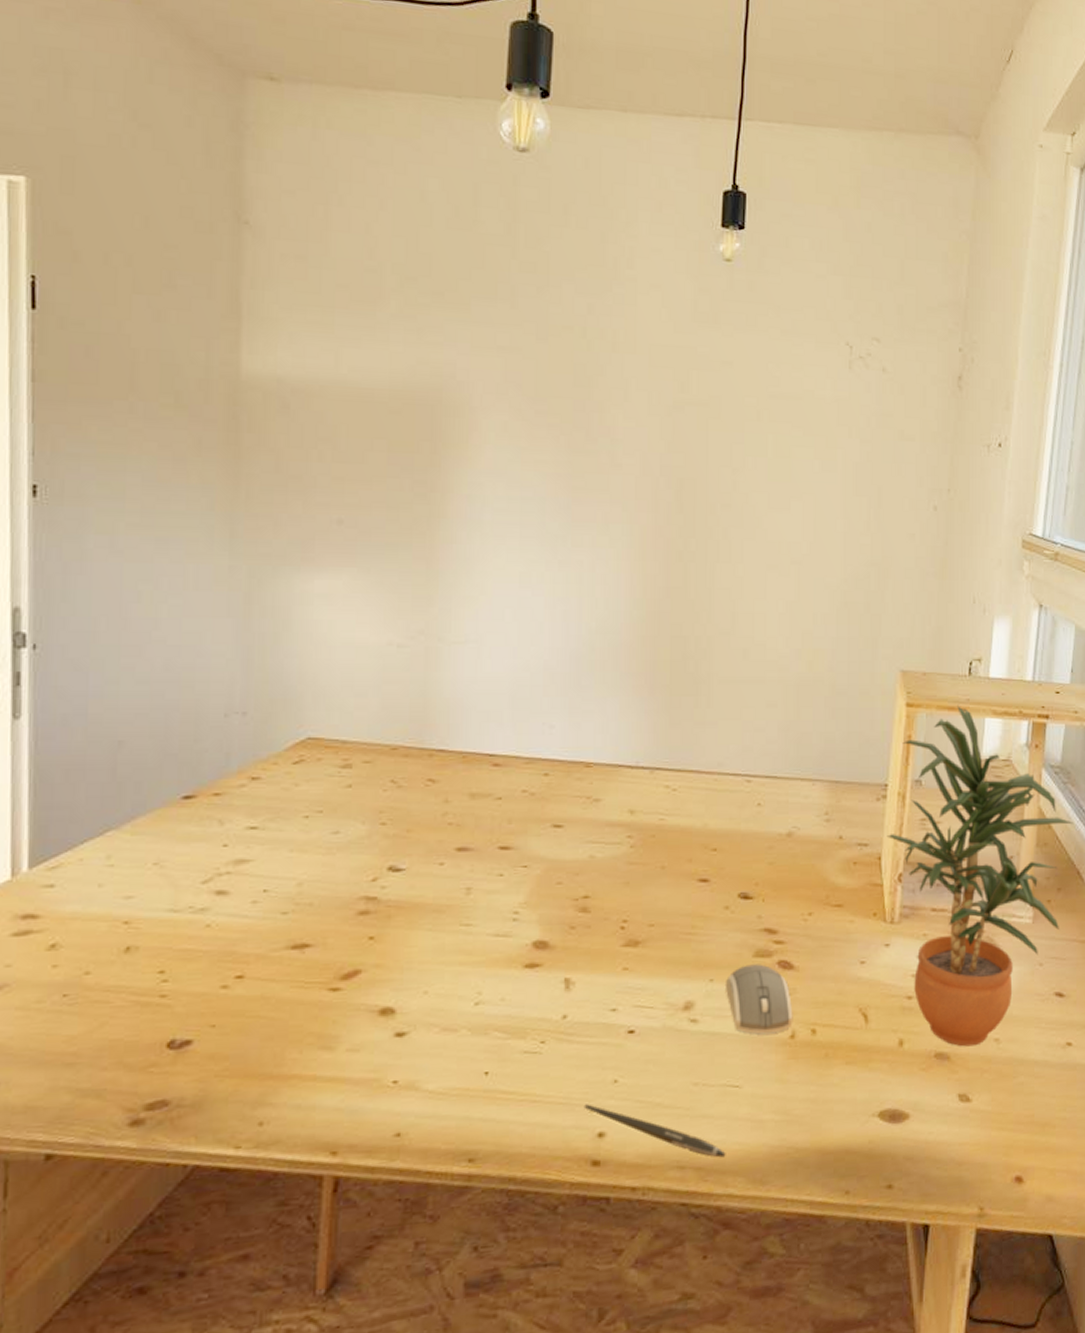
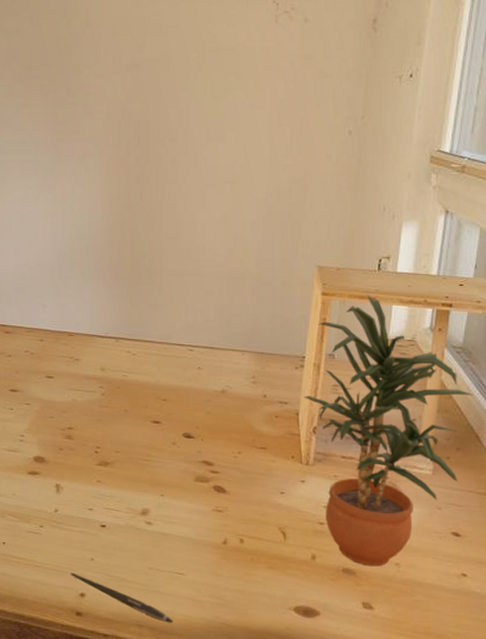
computer mouse: present [724,964,793,1035] -> none [172,486,225,539]

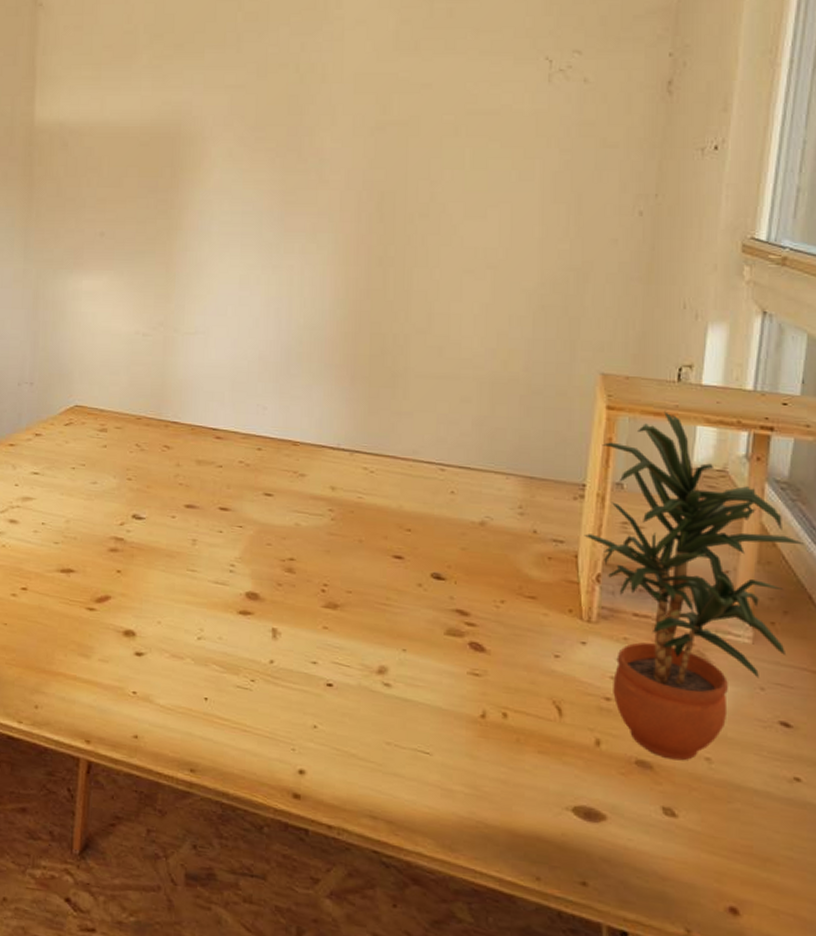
pen: present [70,572,173,623] -> none [287,742,416,817]

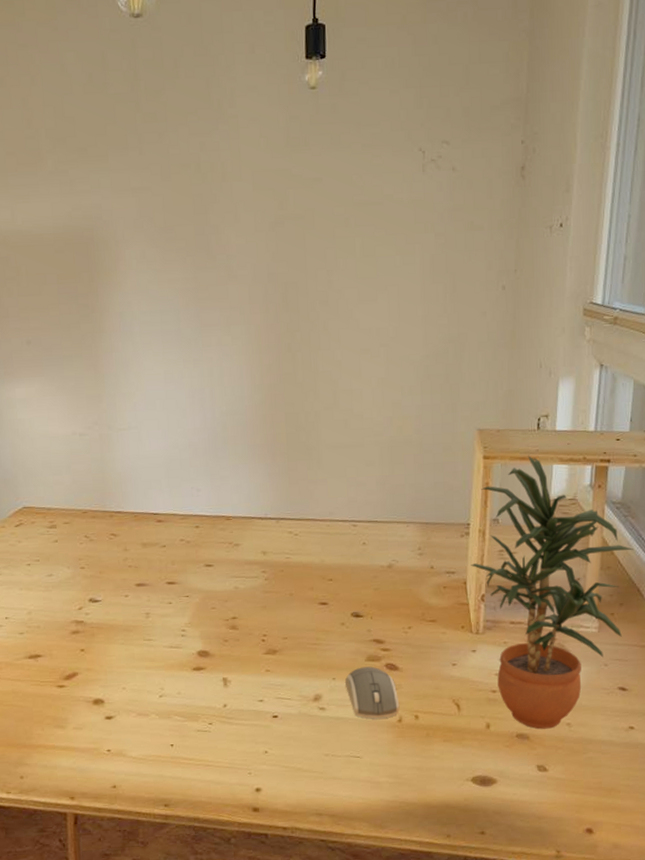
computer mouse: none [417,641,484,710] -> present [344,666,400,719]

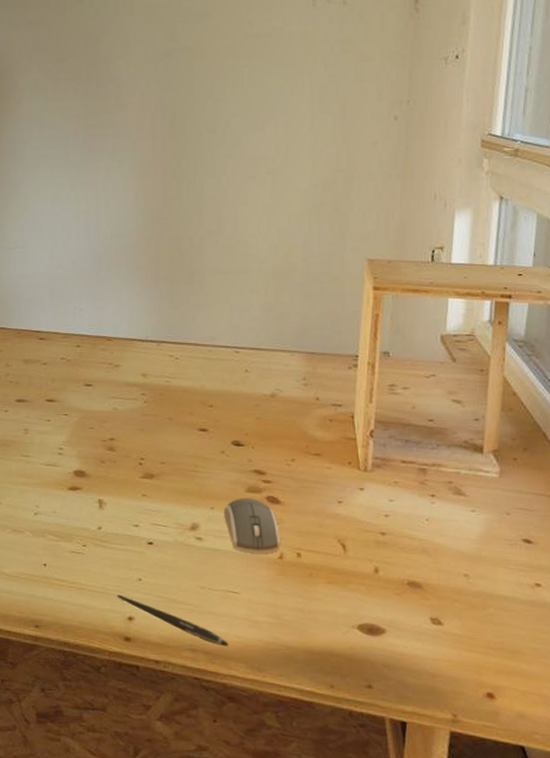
pen: none [244,768,353,809] -> present [117,594,229,647]
potted plant: present [470,456,635,730] -> none [358,288,540,579]

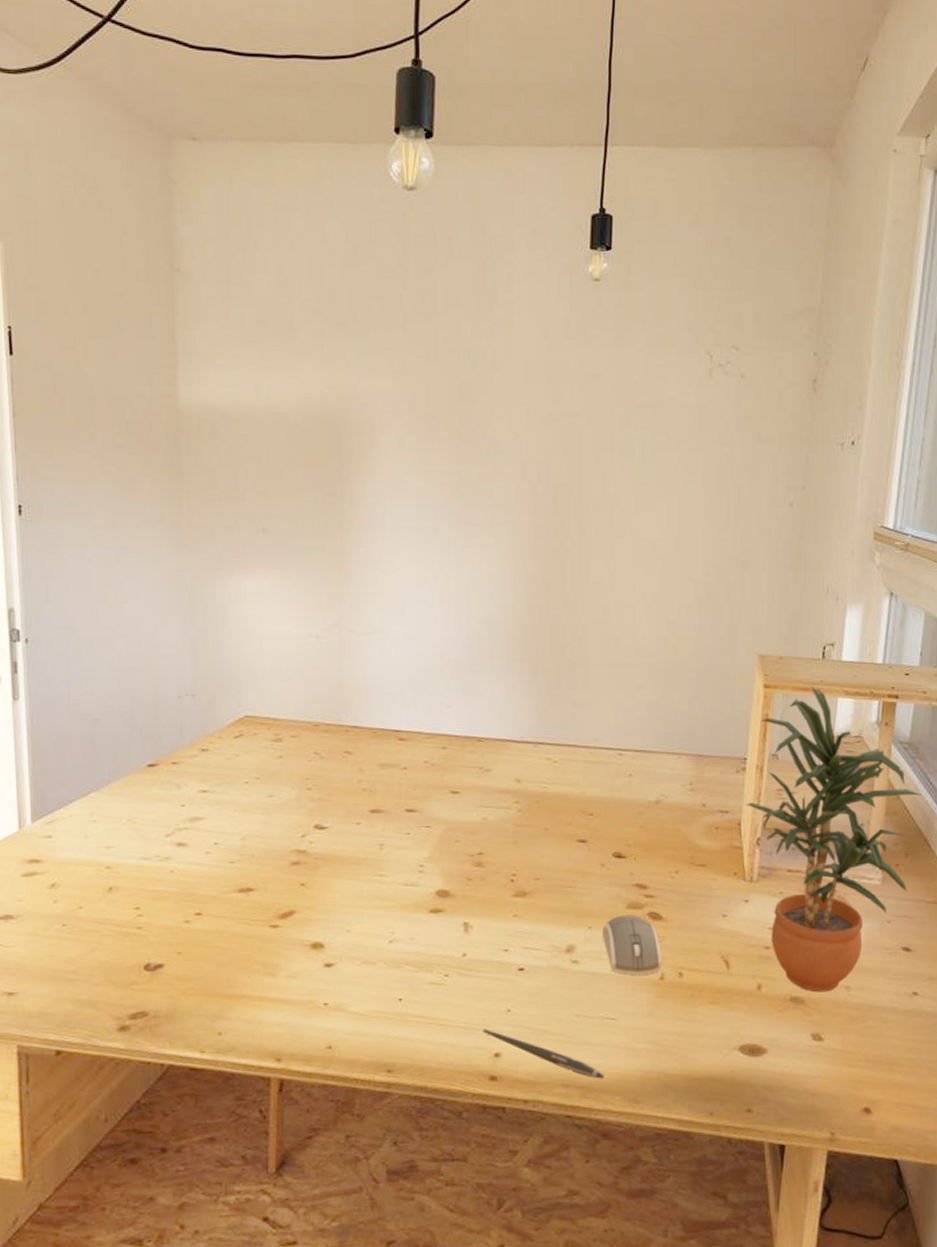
potted plant: none [358,288,540,579] -> present [746,687,922,993]

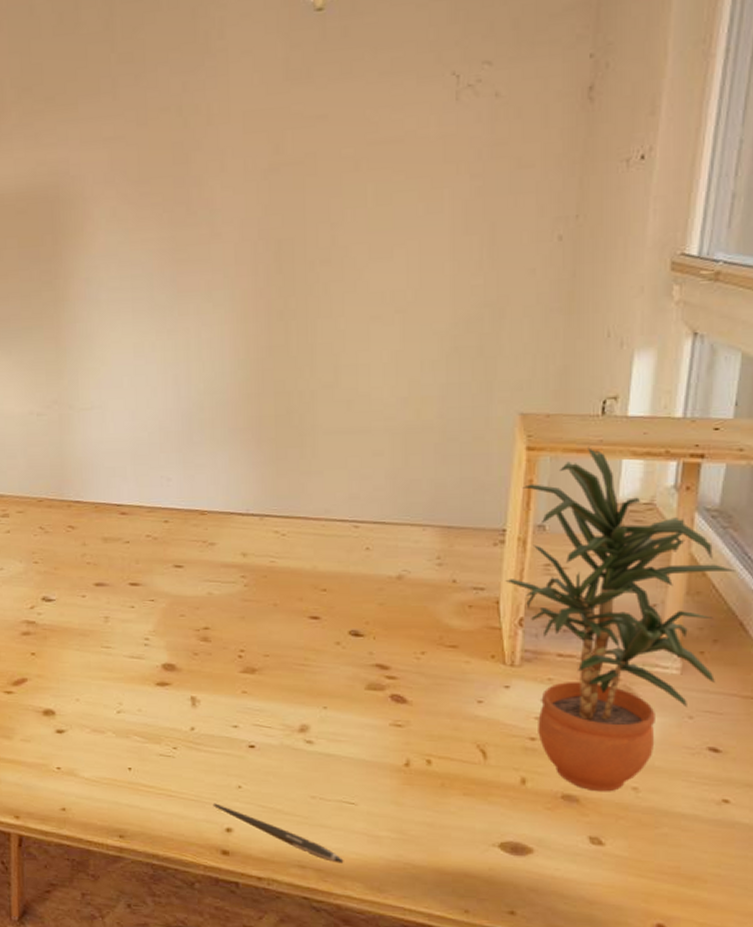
computer mouse: present [601,914,662,976] -> none [338,696,407,760]

